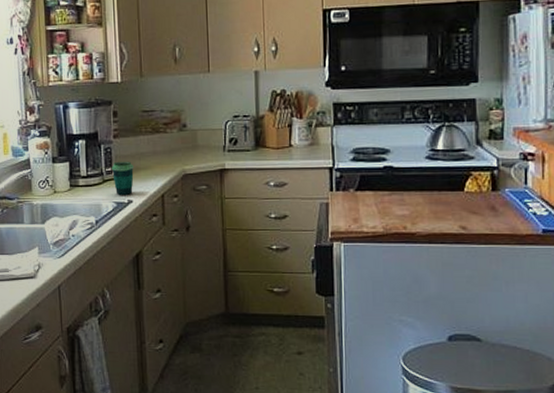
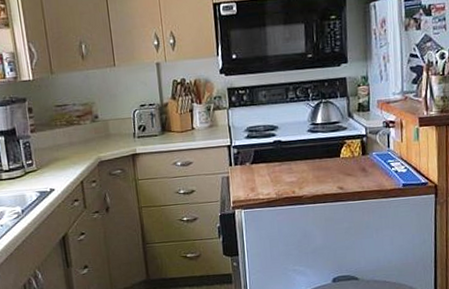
cup: present [111,161,134,195] -> none [31,153,54,185]

